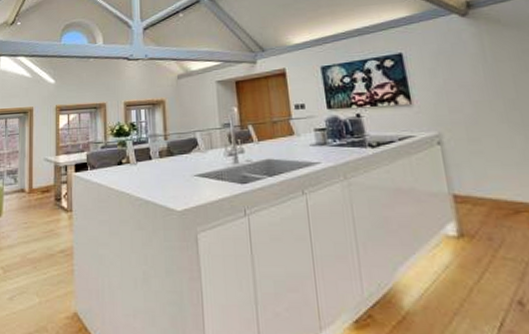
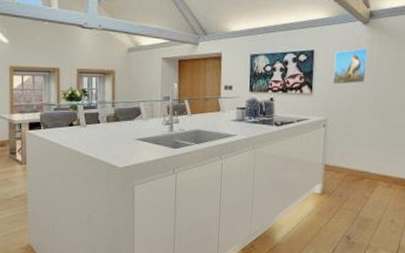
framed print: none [431,42,483,91] -> present [333,48,369,85]

